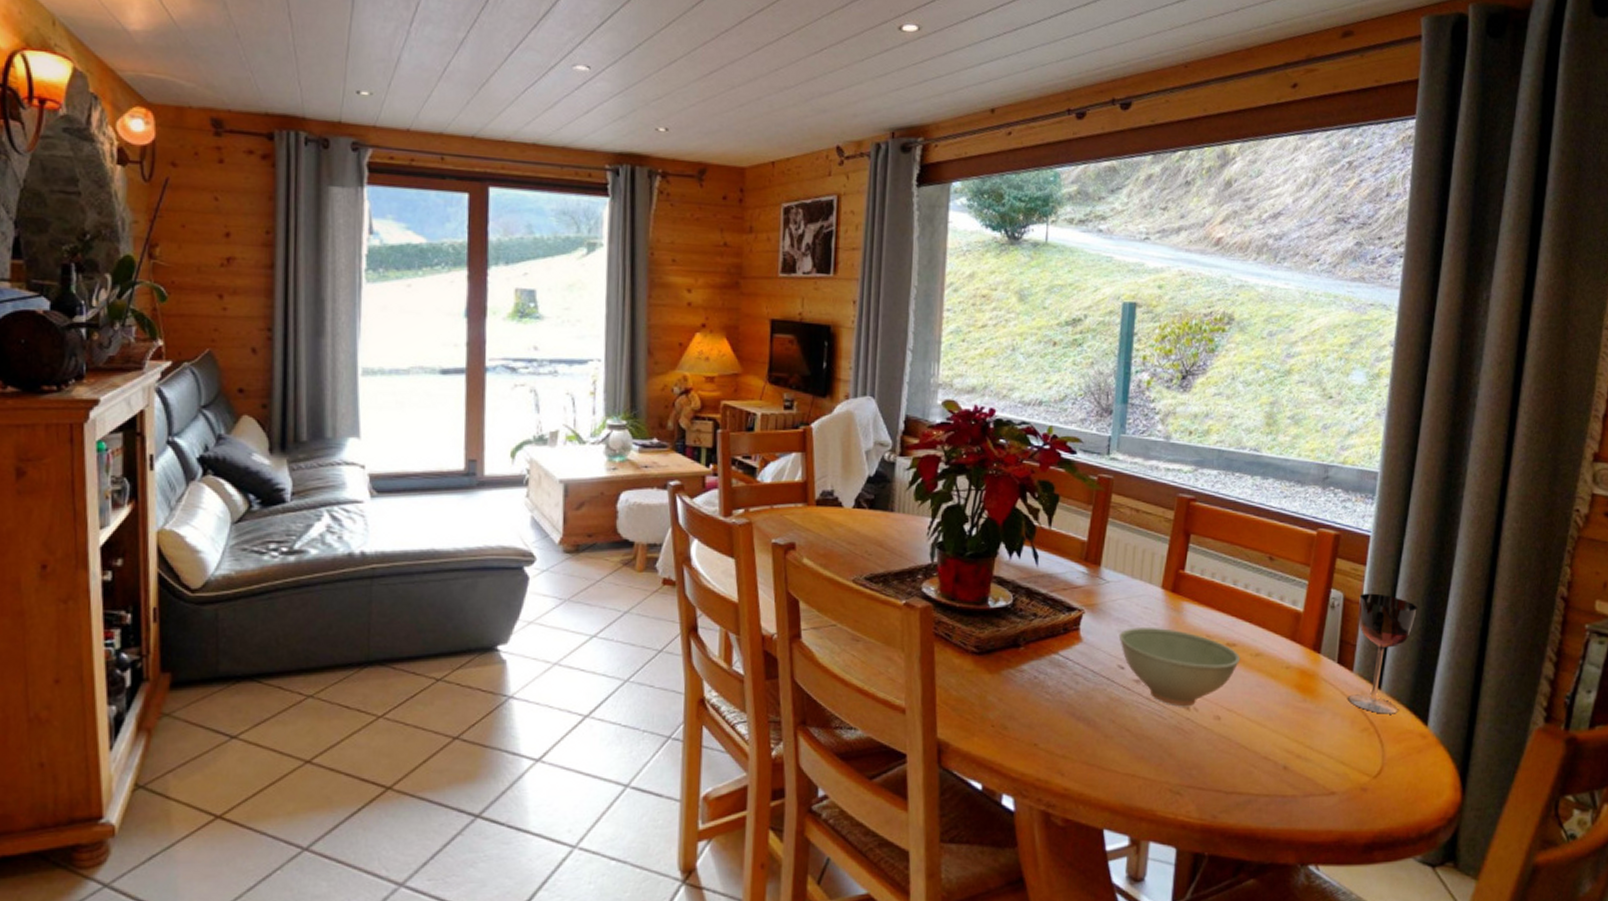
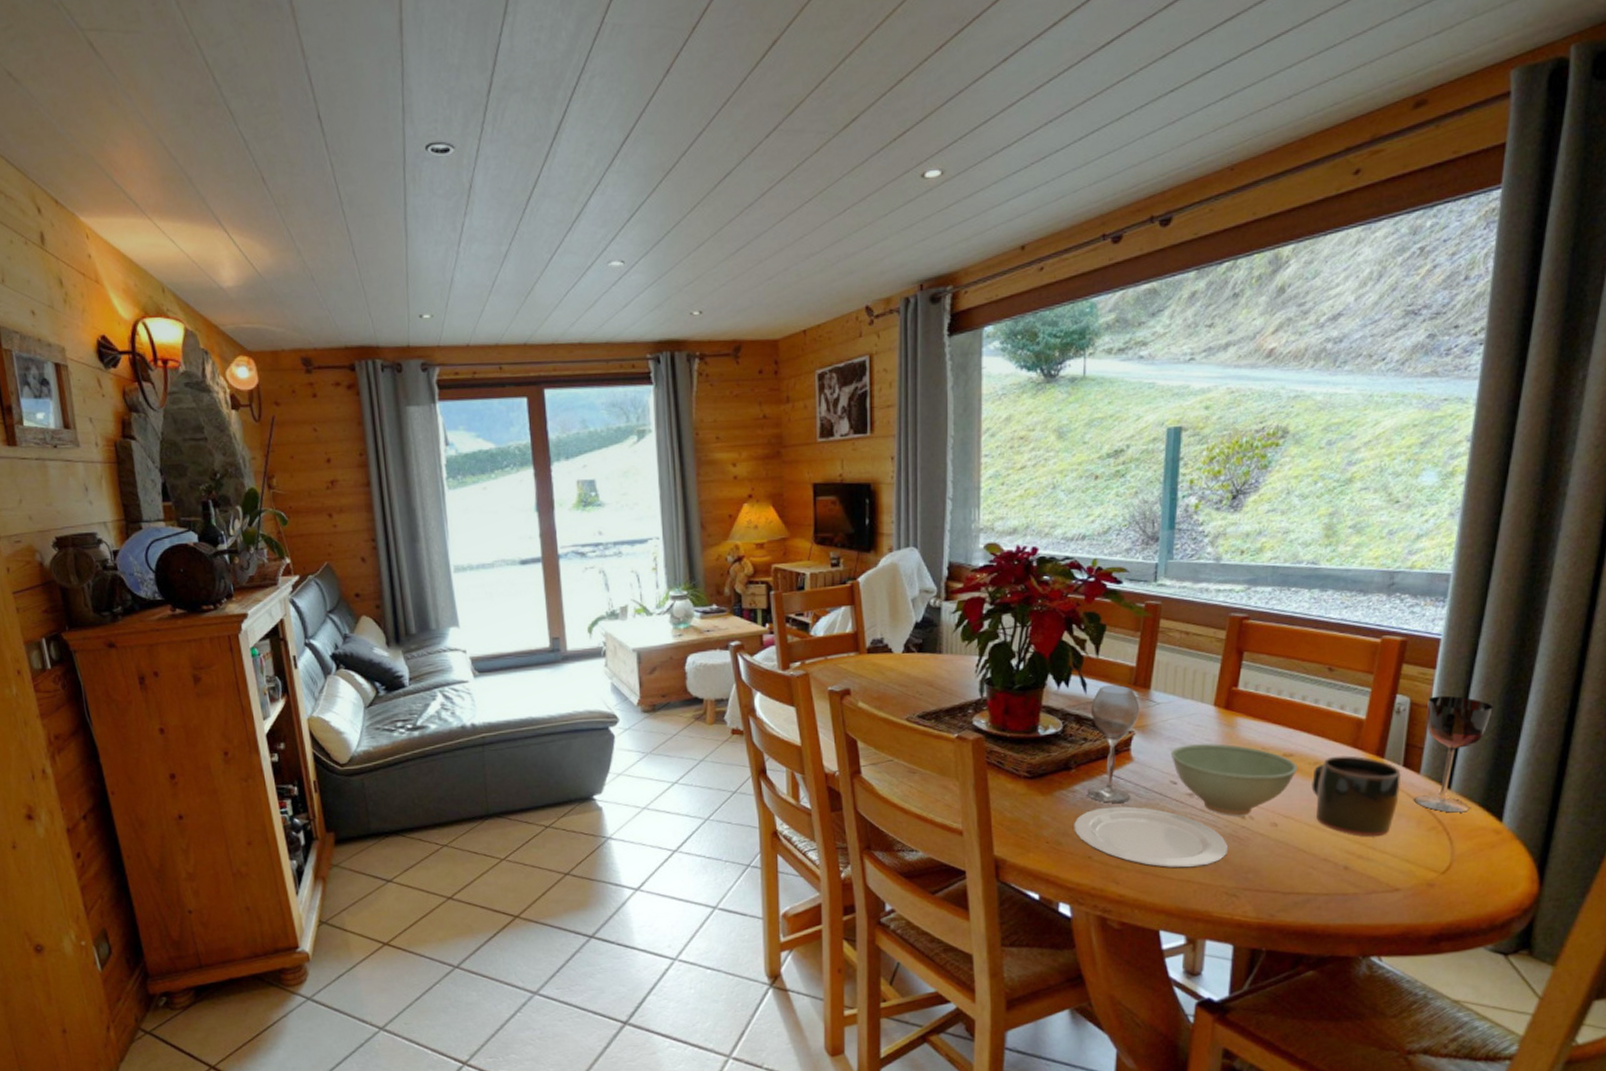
plate: none [1019,690,1174,762] -> present [1073,806,1229,869]
wineglass: none [1035,559,1090,686] -> present [1087,685,1140,803]
mug: none [1253,648,1336,735] -> present [1311,755,1401,836]

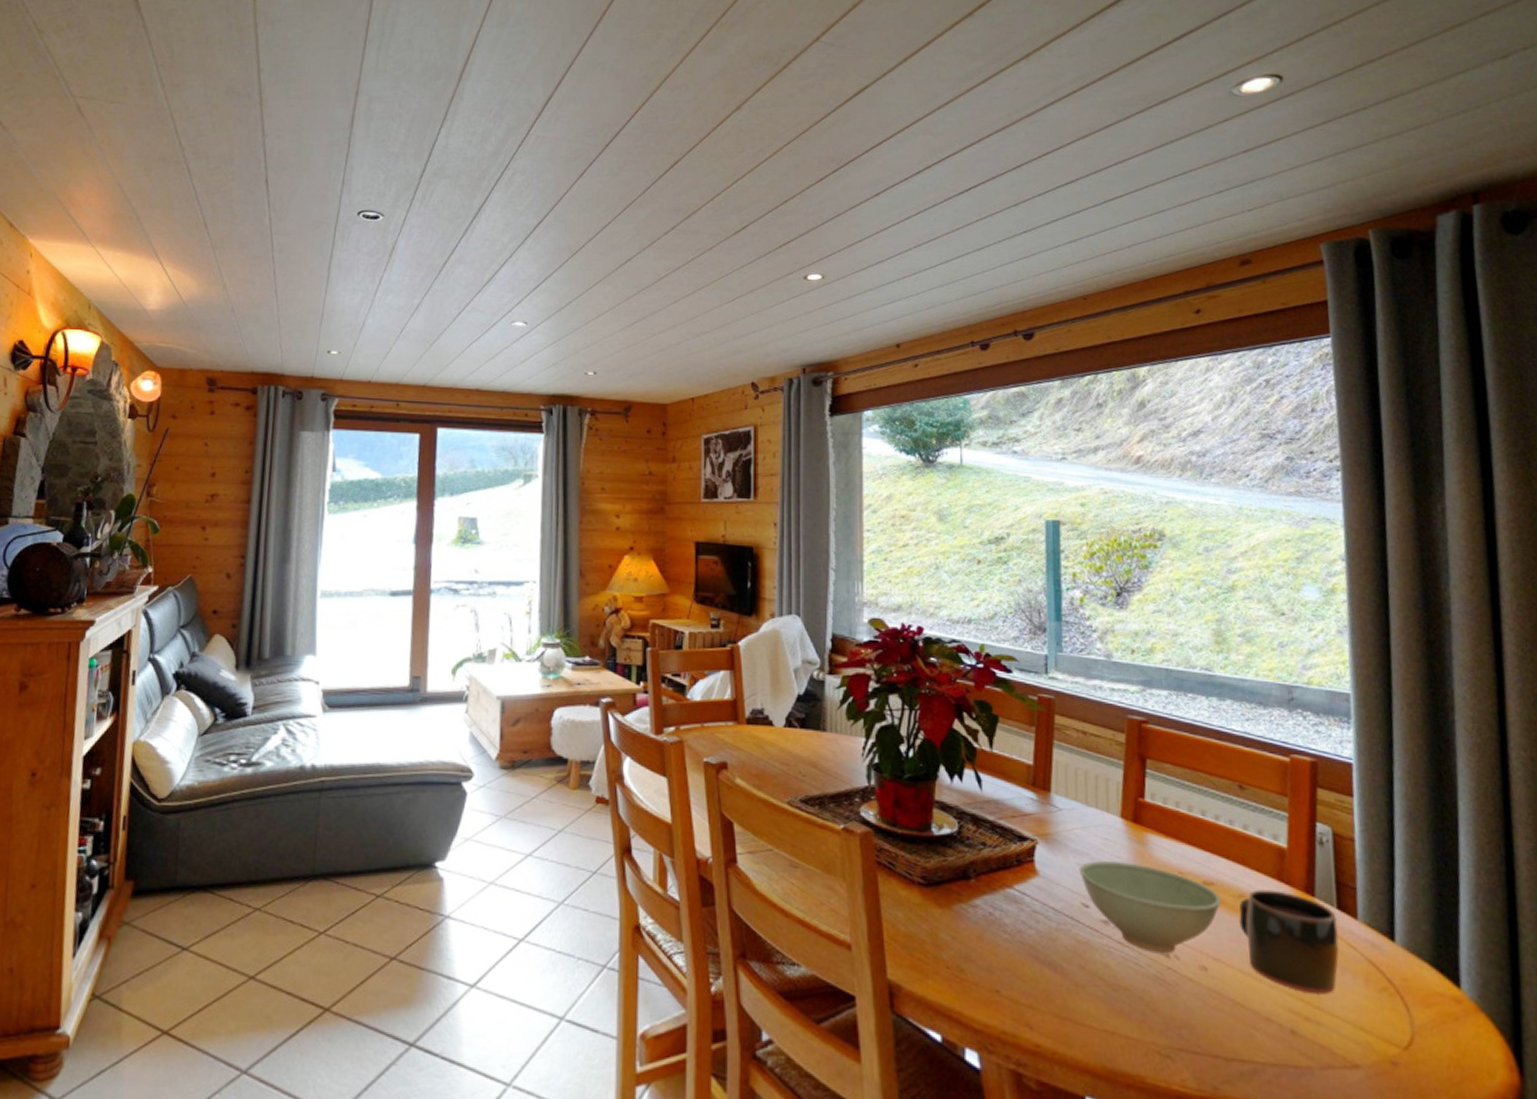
plate: present [1073,806,1229,869] -> none [975,929,1156,1017]
wineglass: present [1087,685,1140,803] -> none [987,784,1041,925]
wineglass: present [1414,695,1493,813] -> none [1351,828,1424,972]

